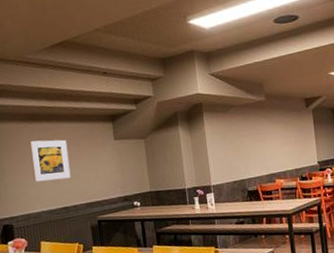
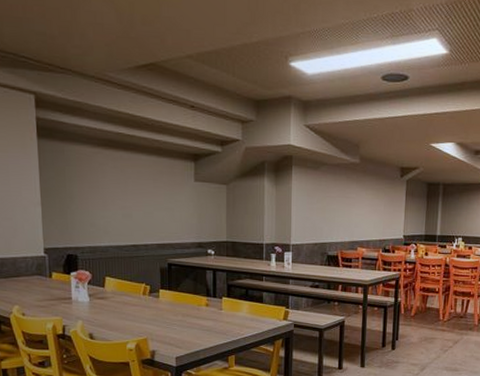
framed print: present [29,139,71,182] -> none [103,169,144,215]

